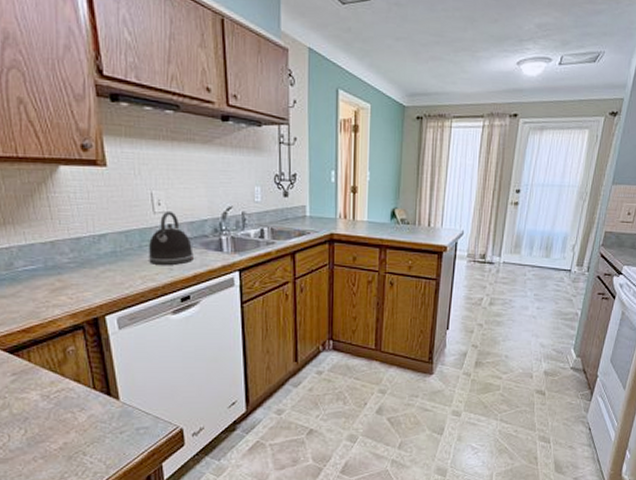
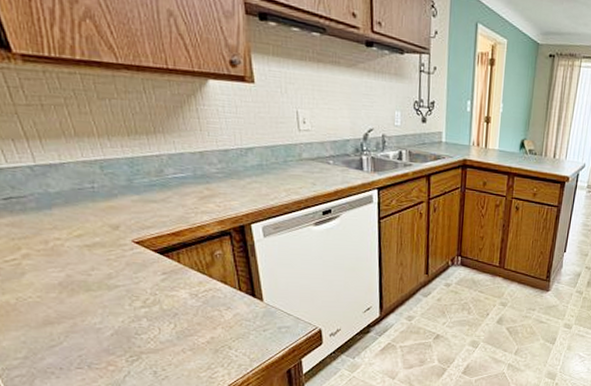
kettle: present [148,210,193,265] -> none [292,129,336,181]

